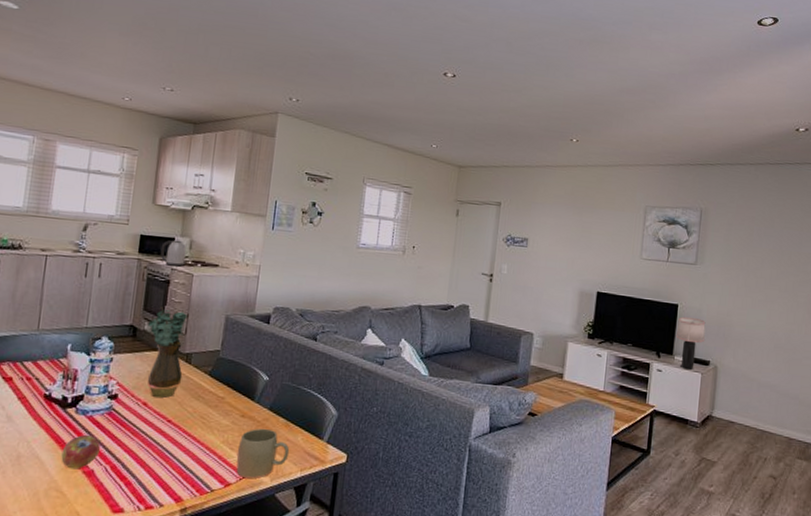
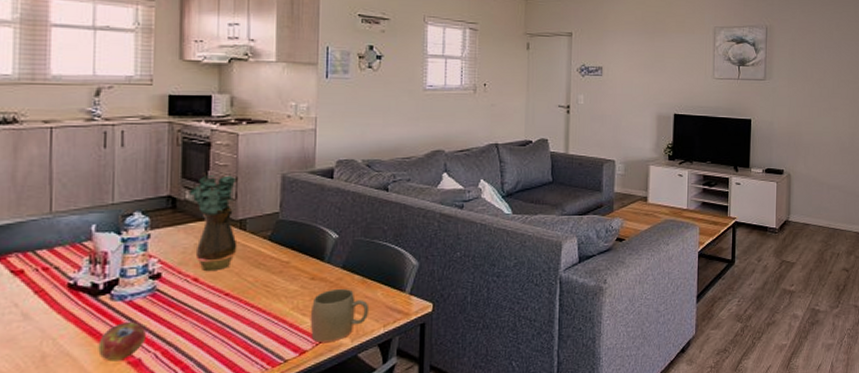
kettle: present [160,240,187,267] -> none [195,97,227,127]
table lamp: present [675,316,706,369] -> none [751,130,778,180]

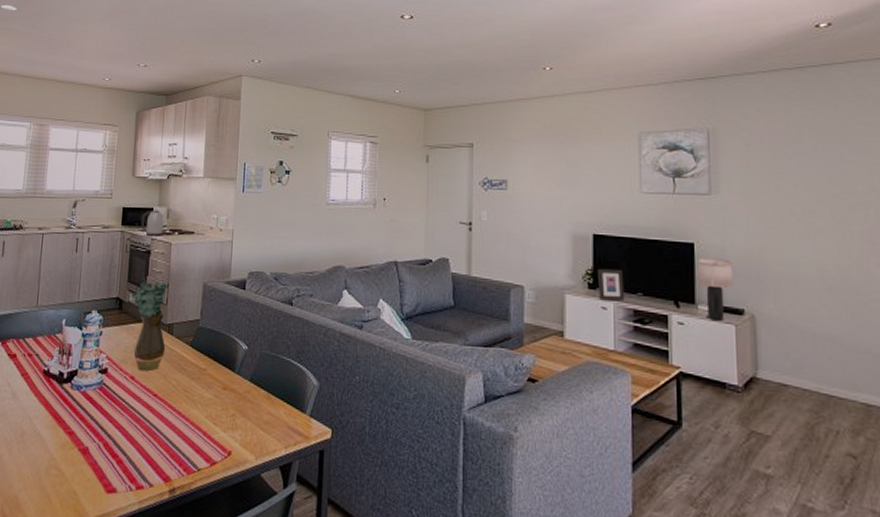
fruit: present [98,321,146,362] -> none [59,410,93,447]
kettle: none [195,97,227,127] -> present [141,210,164,236]
mug: present [310,288,370,343] -> none [220,401,273,457]
picture frame: none [676,142,697,168] -> present [597,268,624,300]
table lamp: none [751,130,778,180] -> present [696,257,735,321]

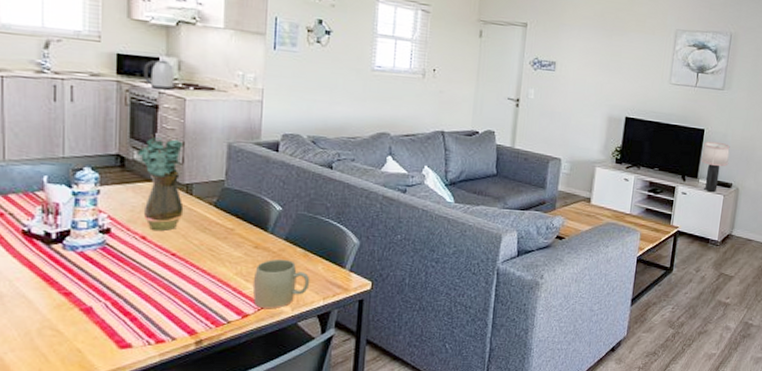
mug: none [220,401,273,457] -> present [252,259,310,309]
picture frame: present [597,268,624,300] -> none [623,146,646,174]

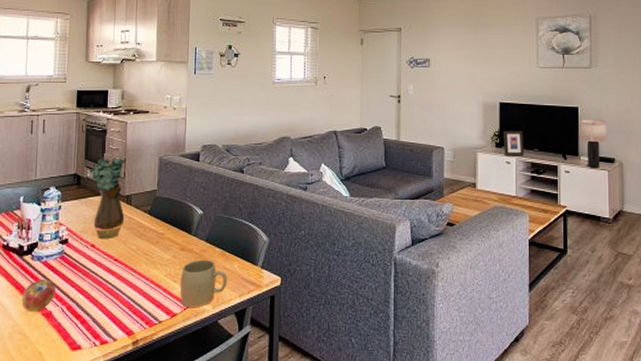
fruit: none [52,271,96,307] -> present [21,278,56,312]
kettle: present [143,60,175,90] -> none [96,92,119,116]
picture frame: none [623,146,646,174] -> present [503,130,524,155]

